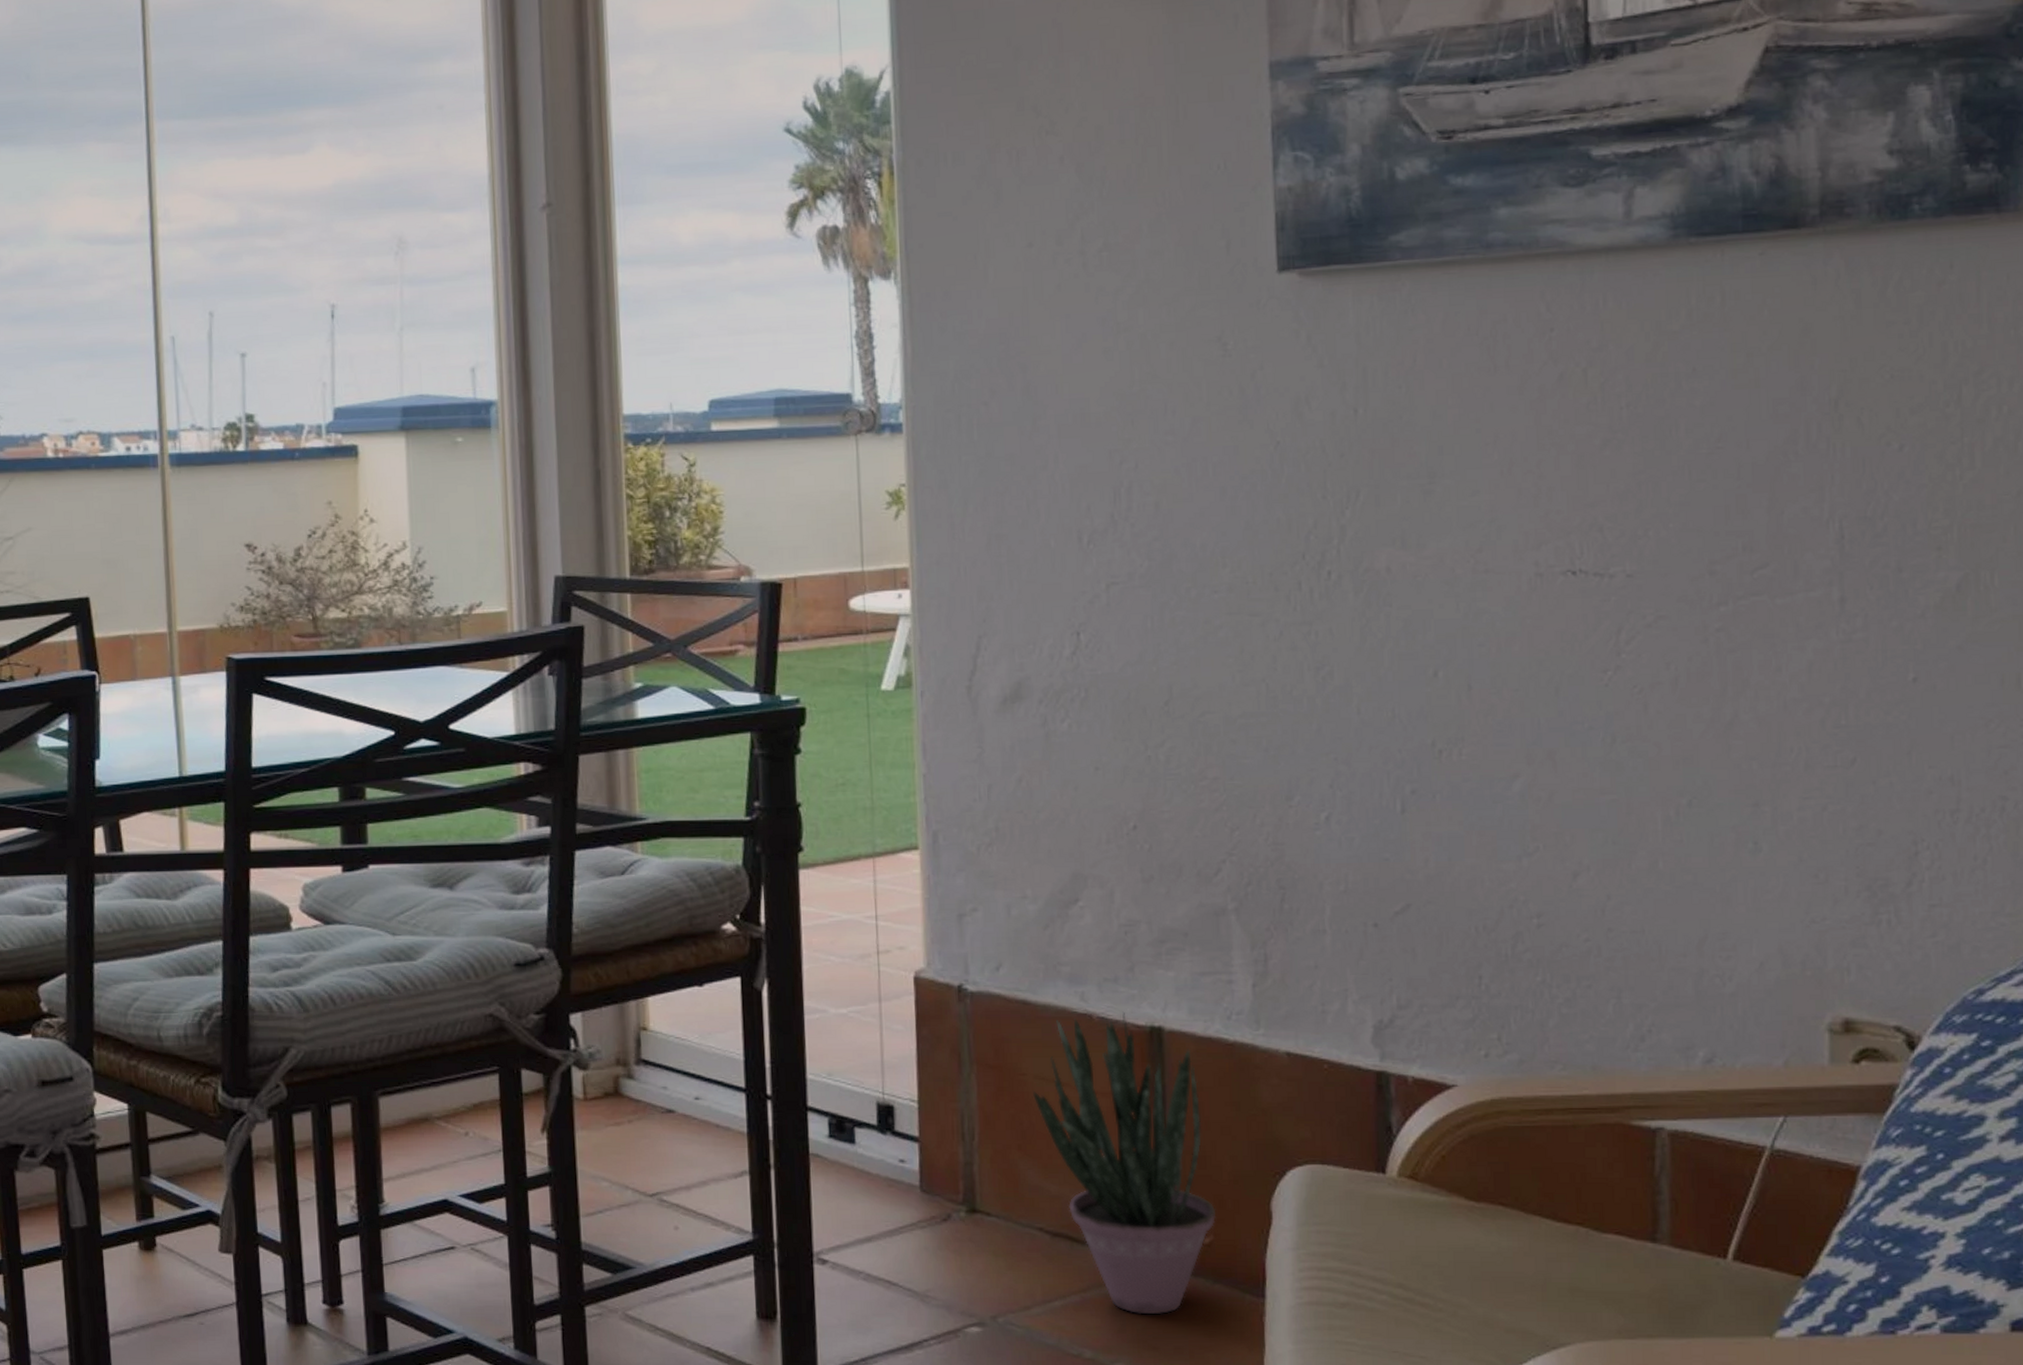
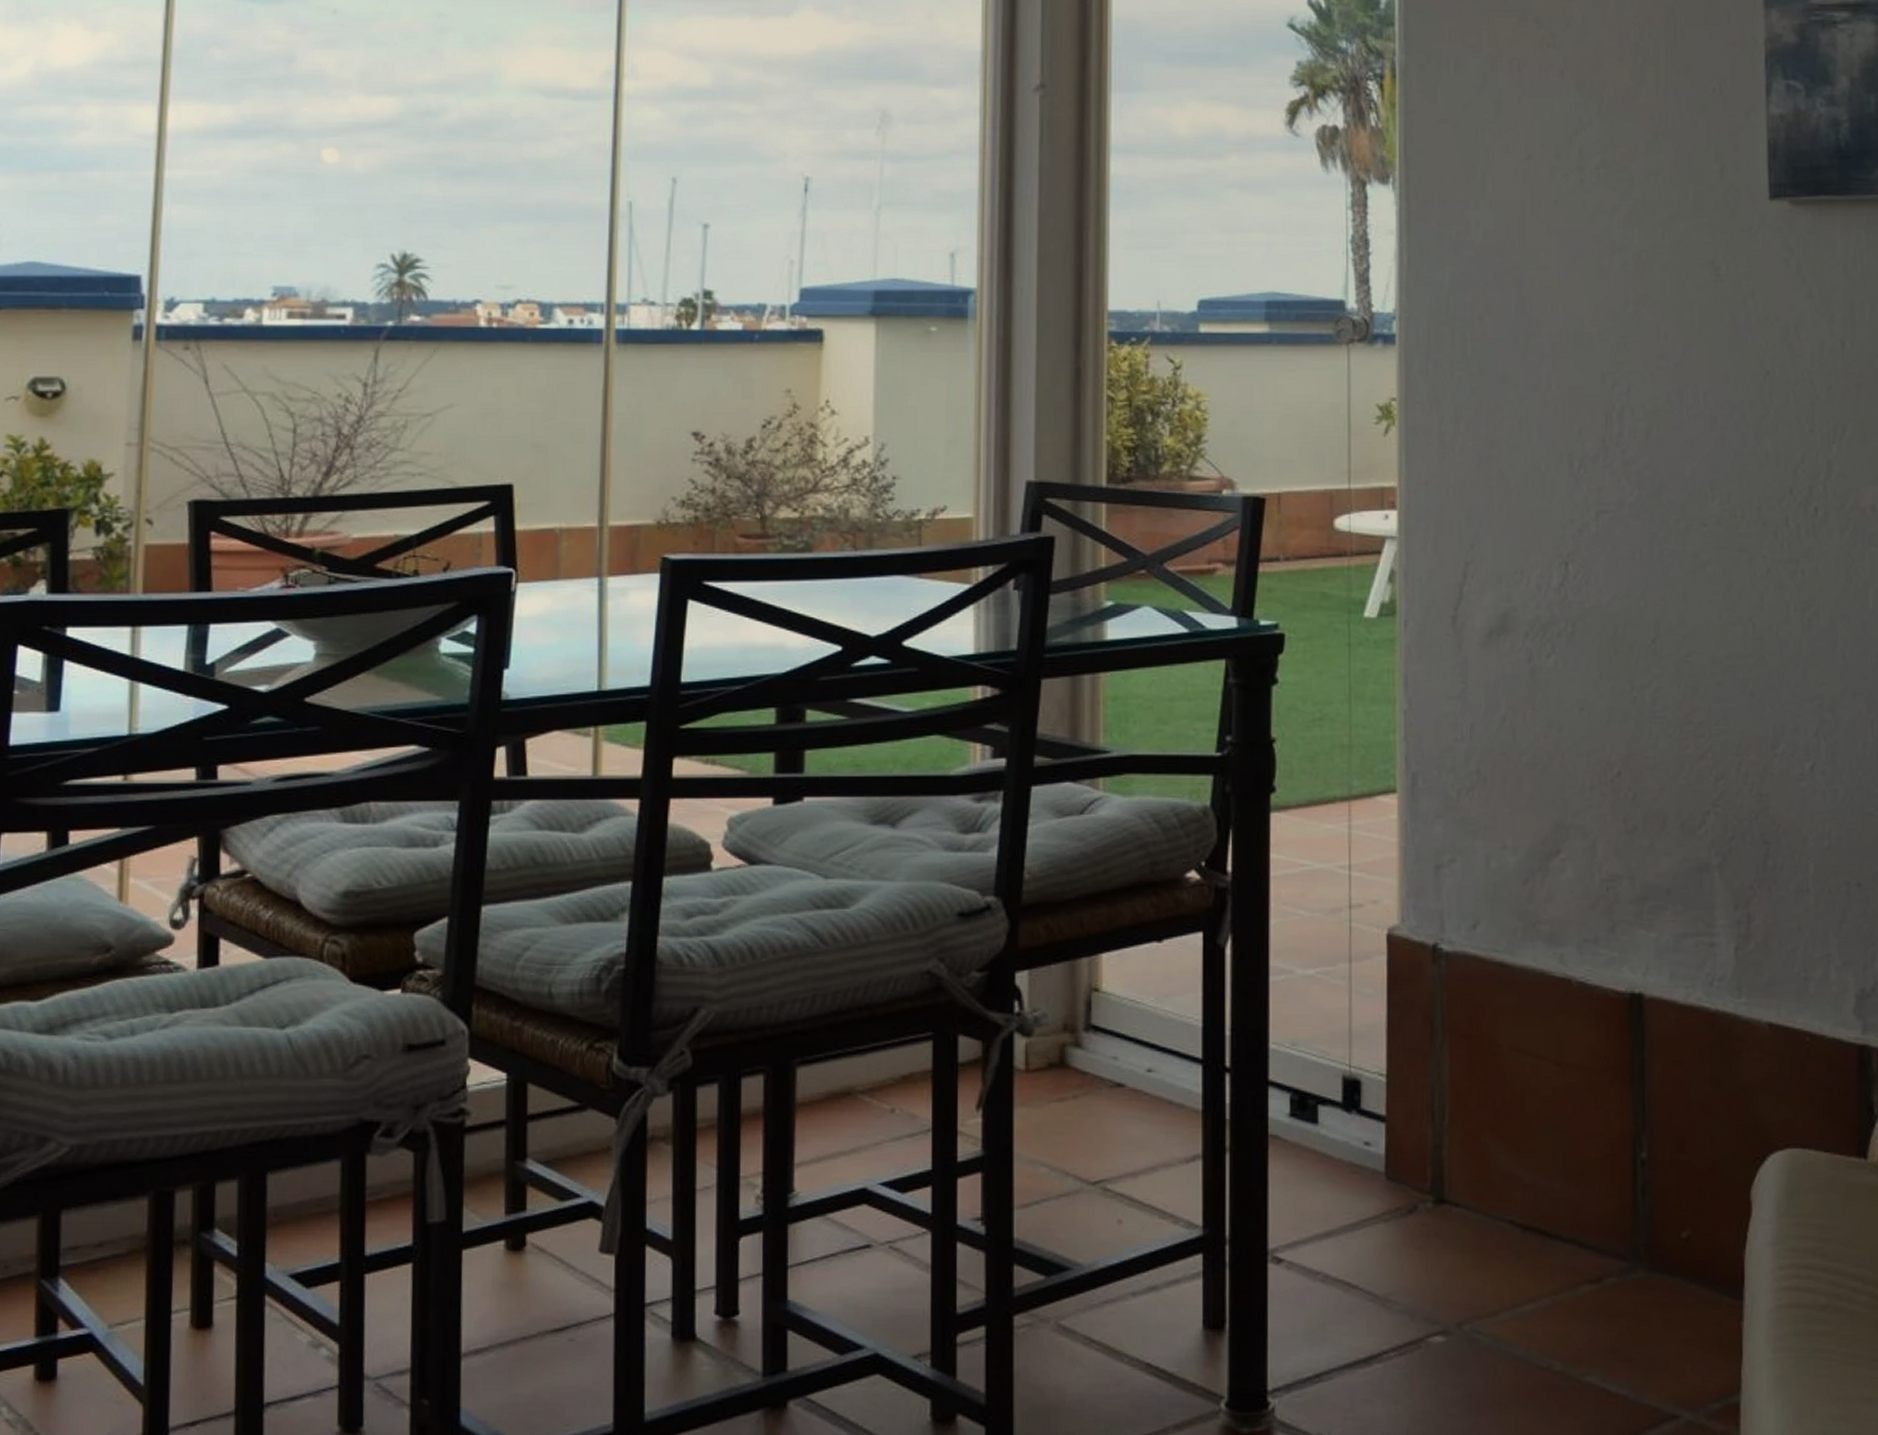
potted plant: present [1033,1011,1217,1315] -> none [1507,976,1695,1320]

